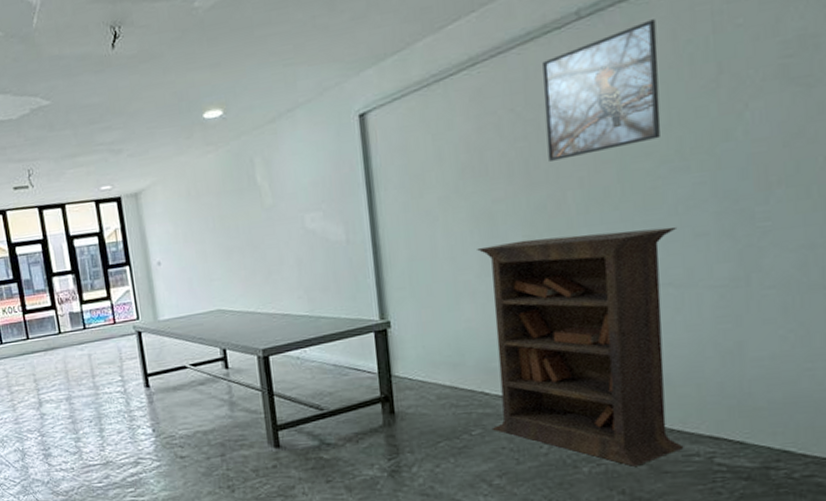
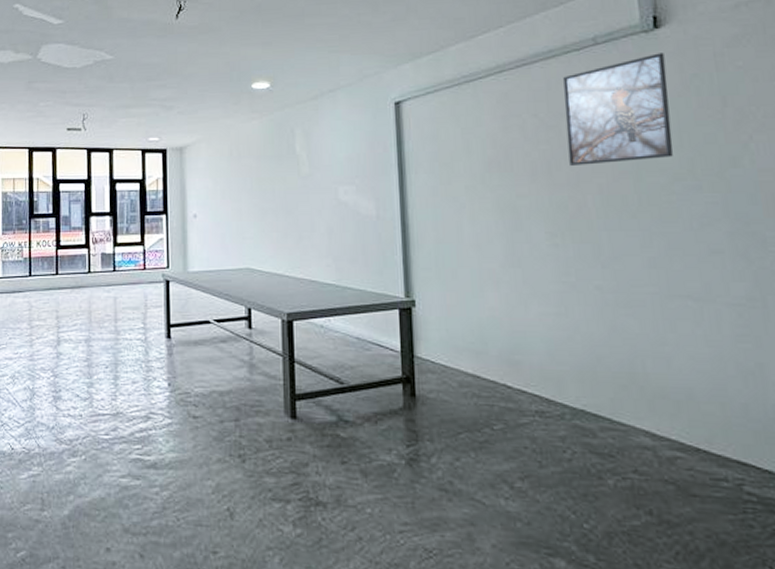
bookcase: present [477,227,684,466] -> none [501,236,712,485]

